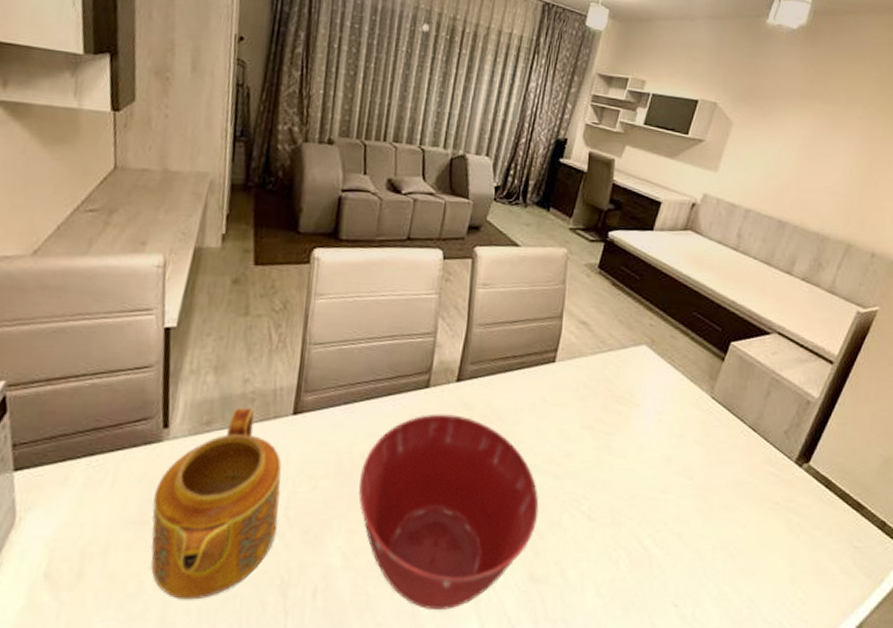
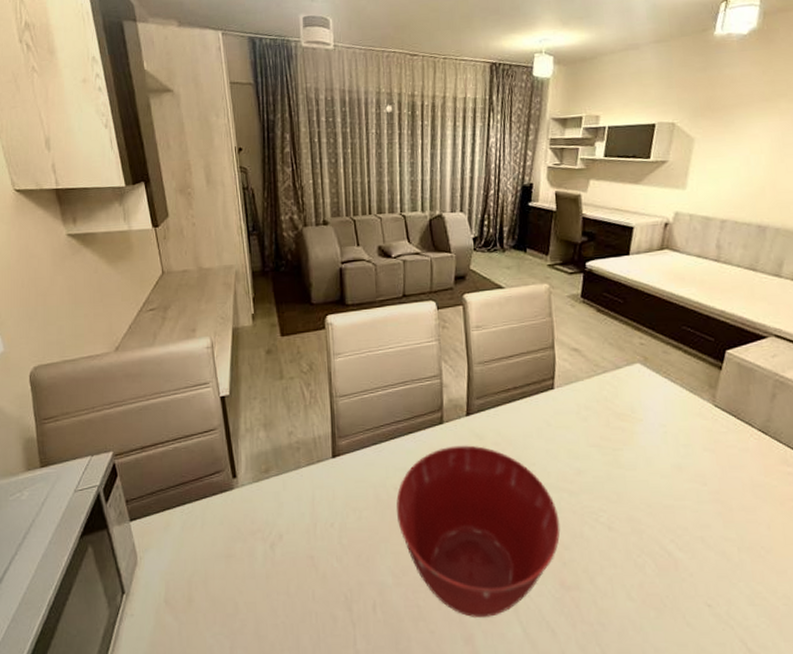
teapot: present [151,407,282,600] -> none [235,455,335,617]

